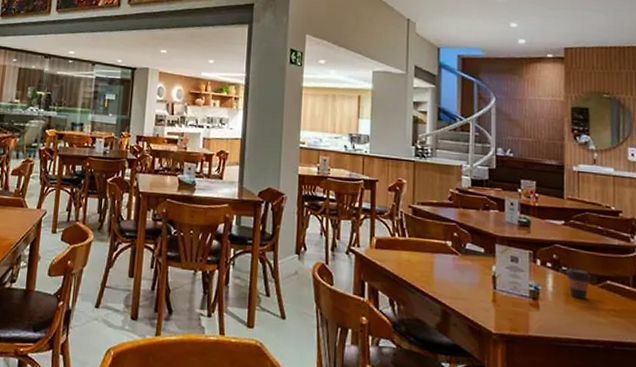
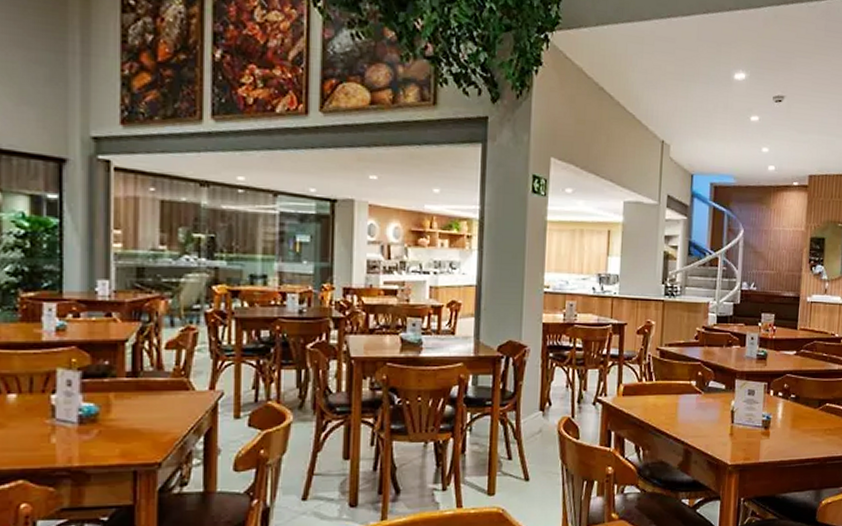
coffee cup: present [565,267,592,299] -> none [793,395,814,422]

